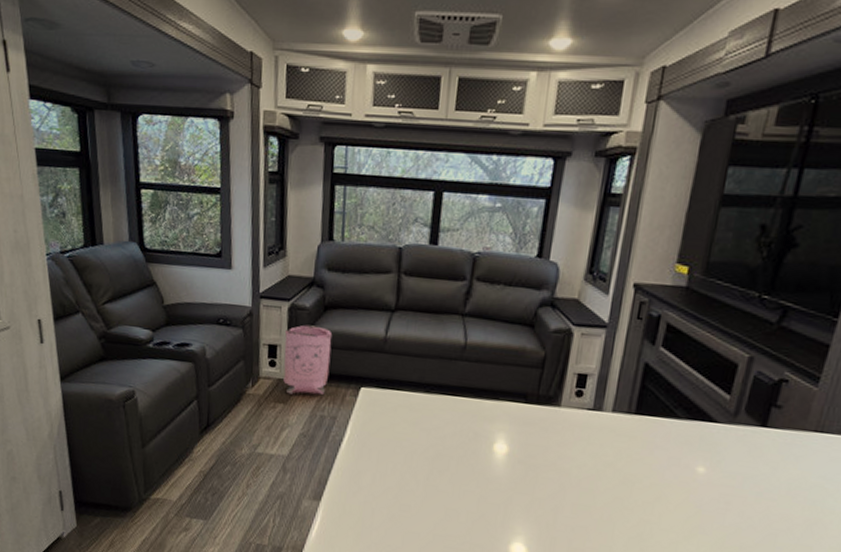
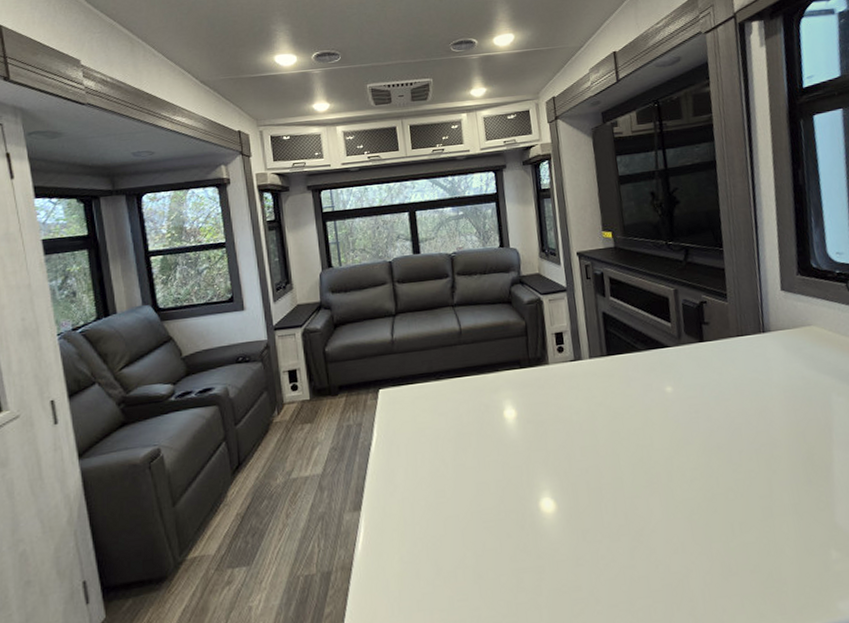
bag: present [283,325,333,395] -> none [302,343,349,413]

